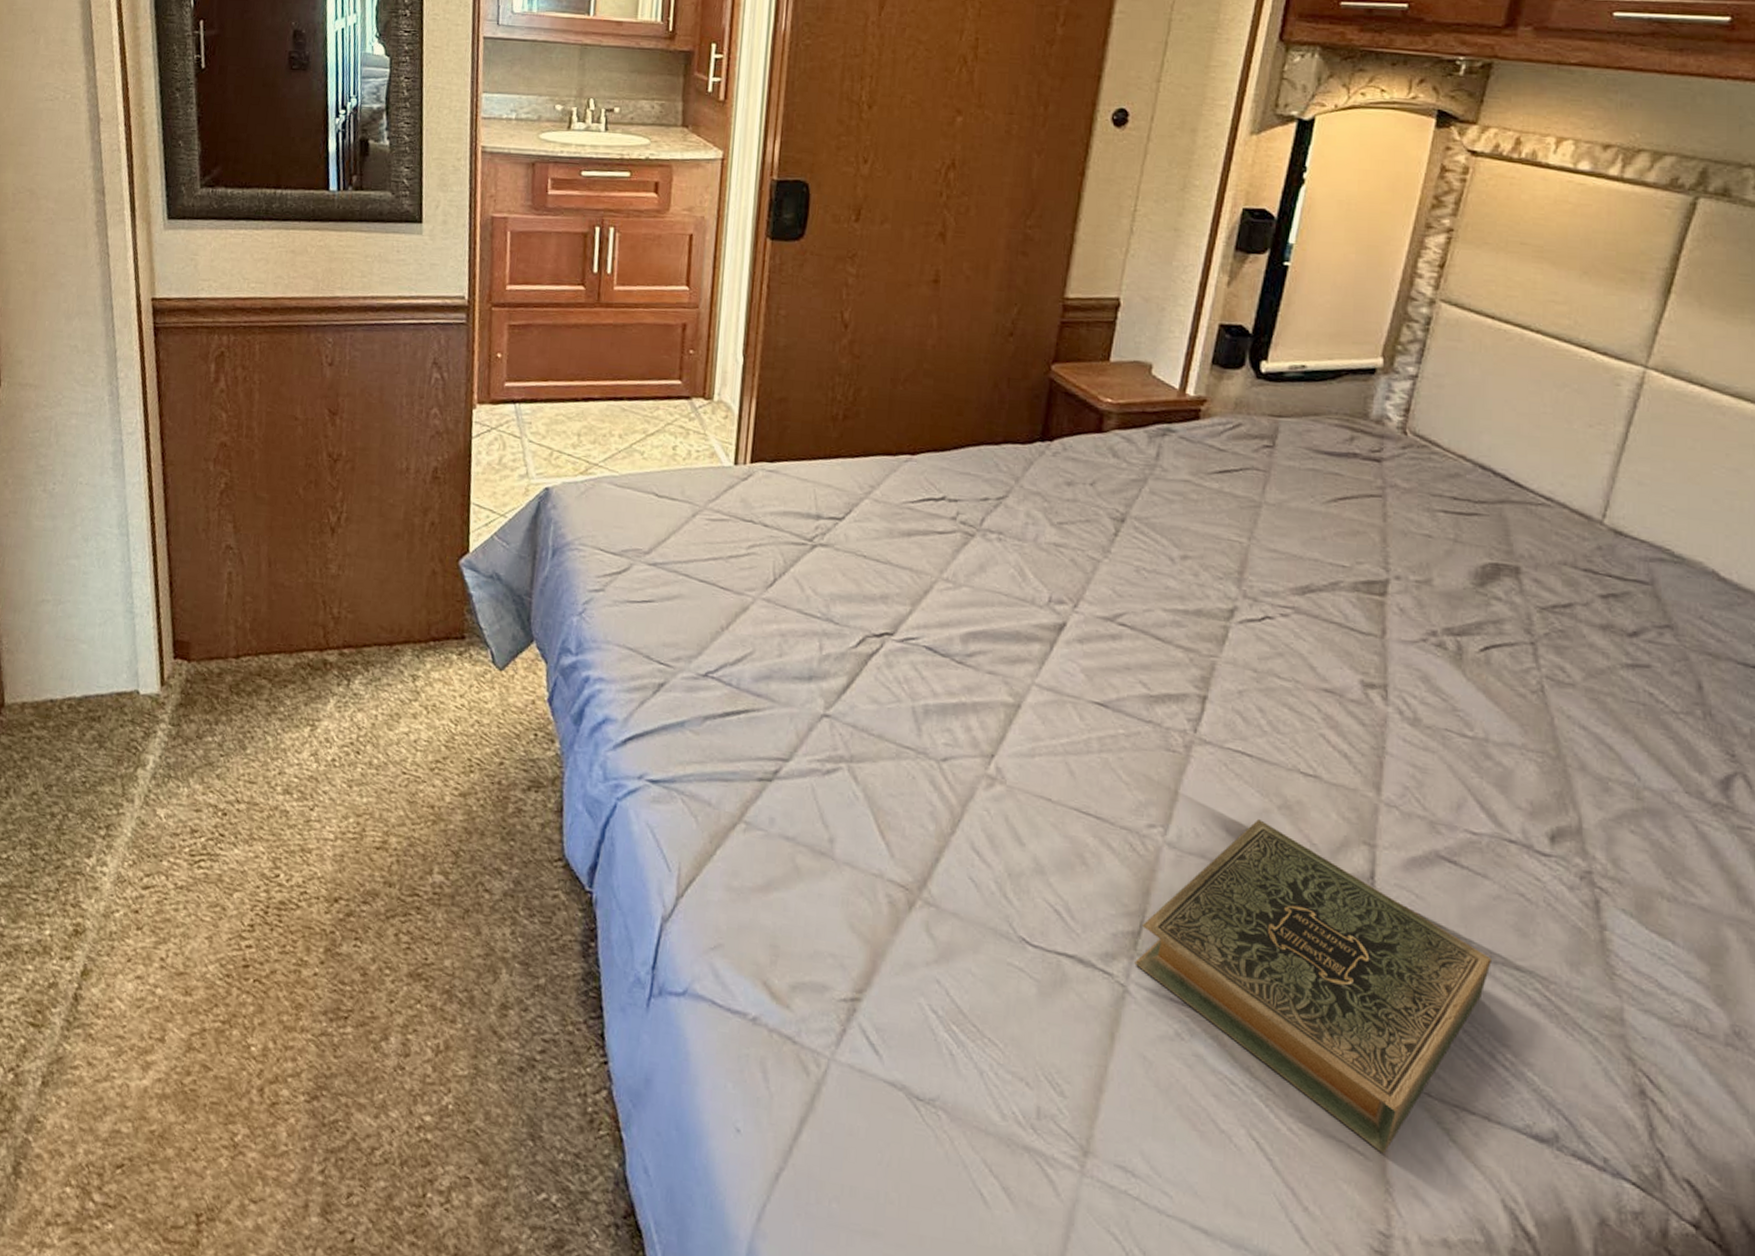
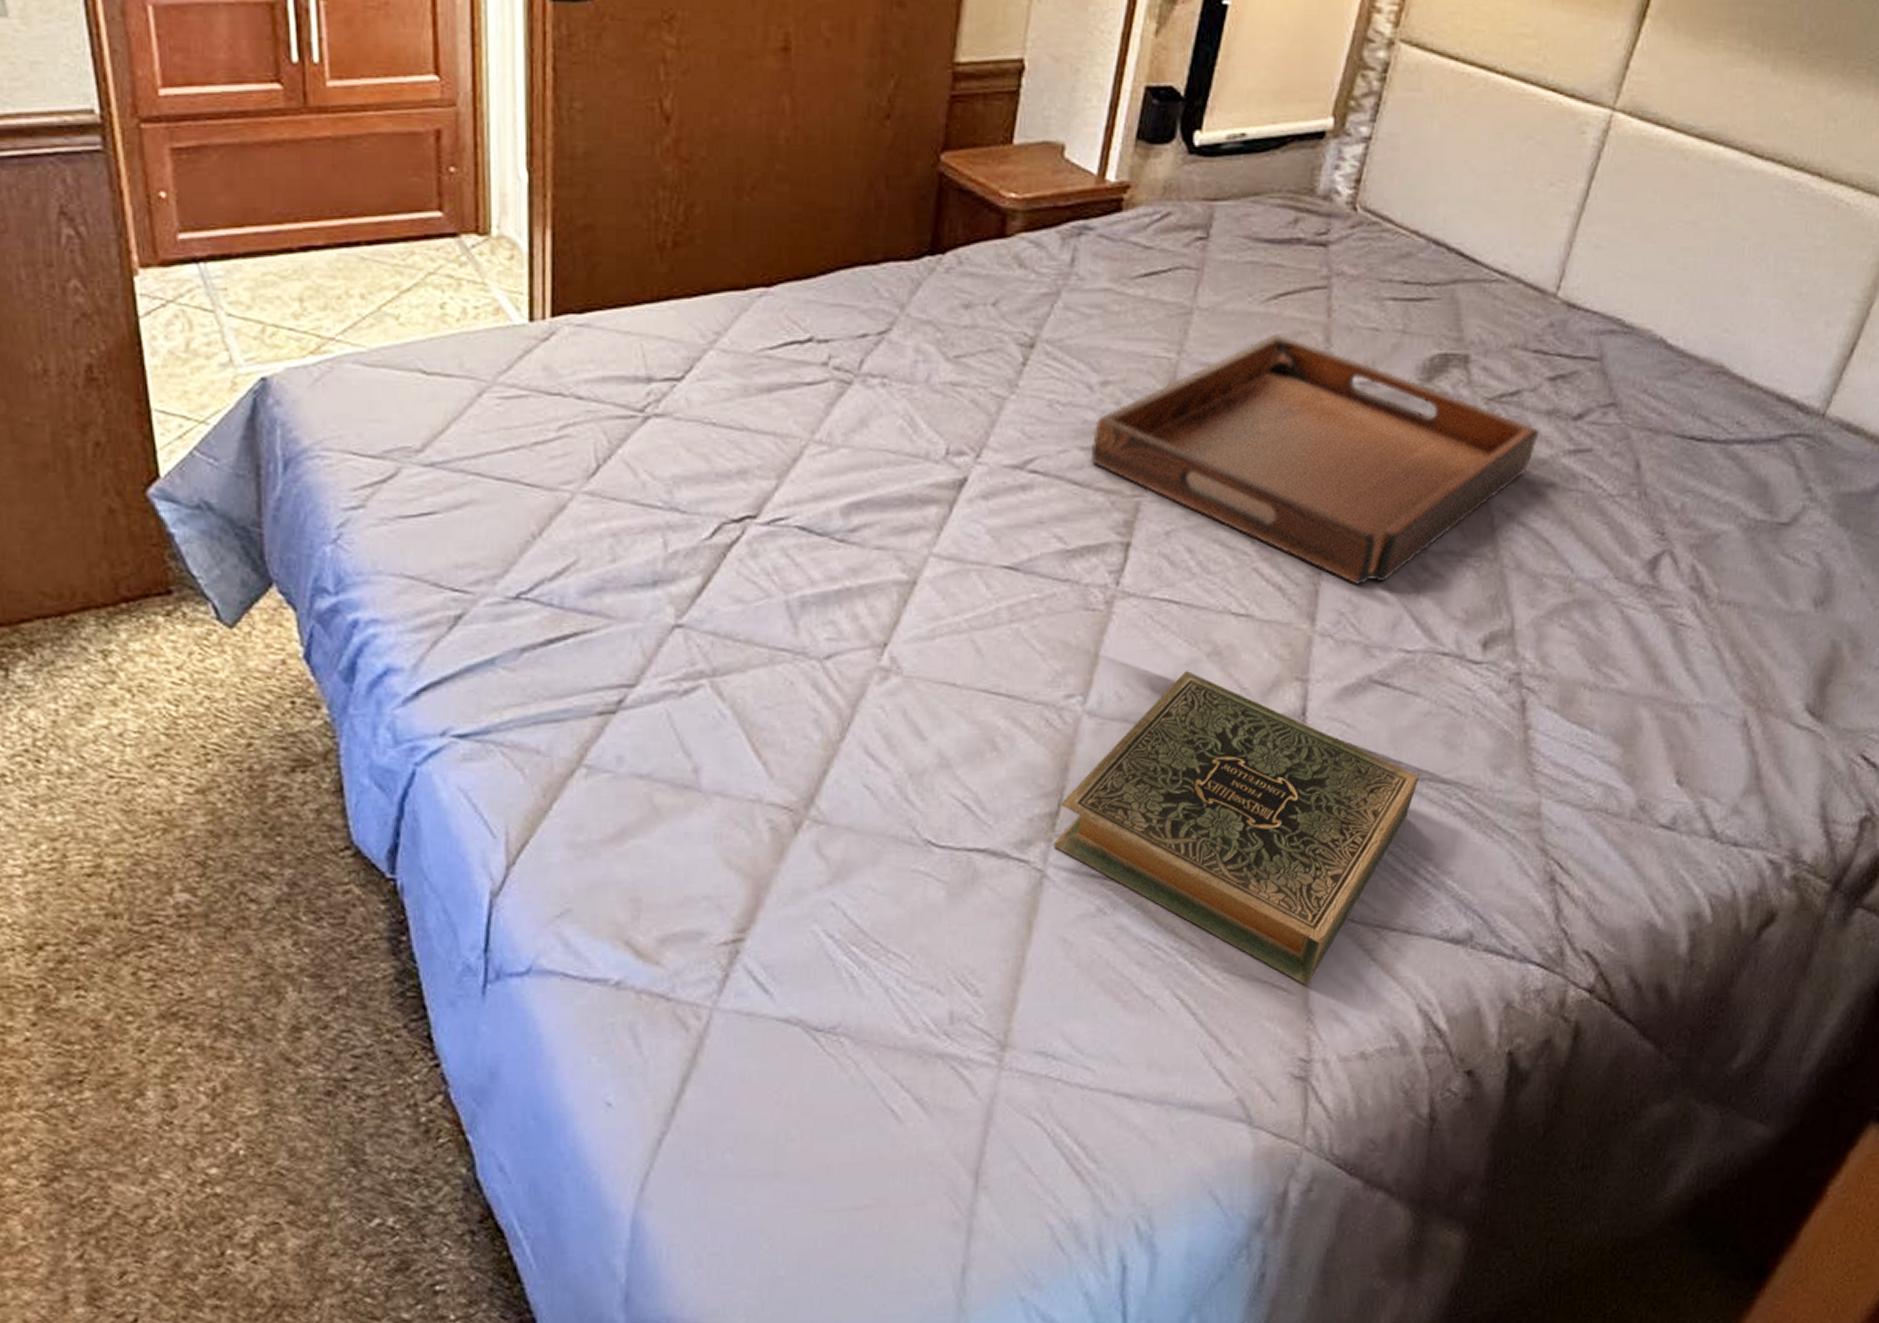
serving tray: none [1173,530,1595,764] -> present [1091,333,1540,585]

